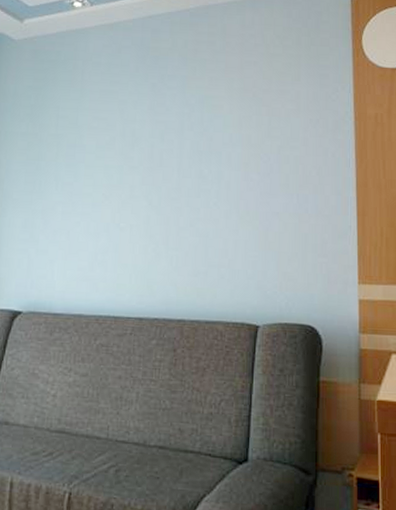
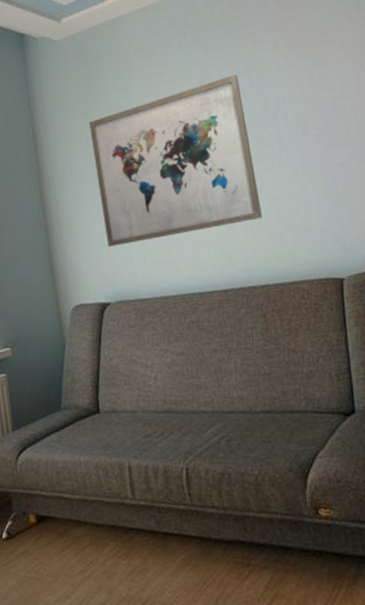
wall art: none [29,106,190,256] -> present [89,74,262,247]

